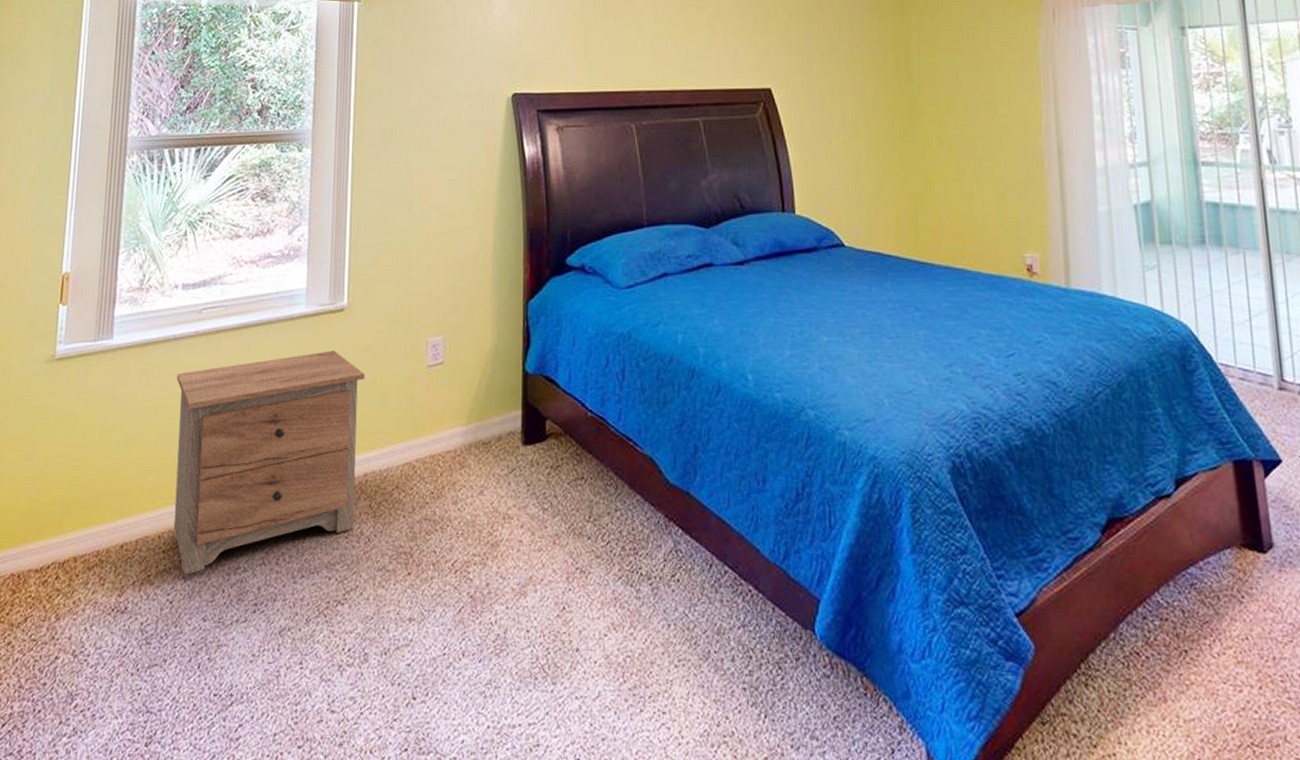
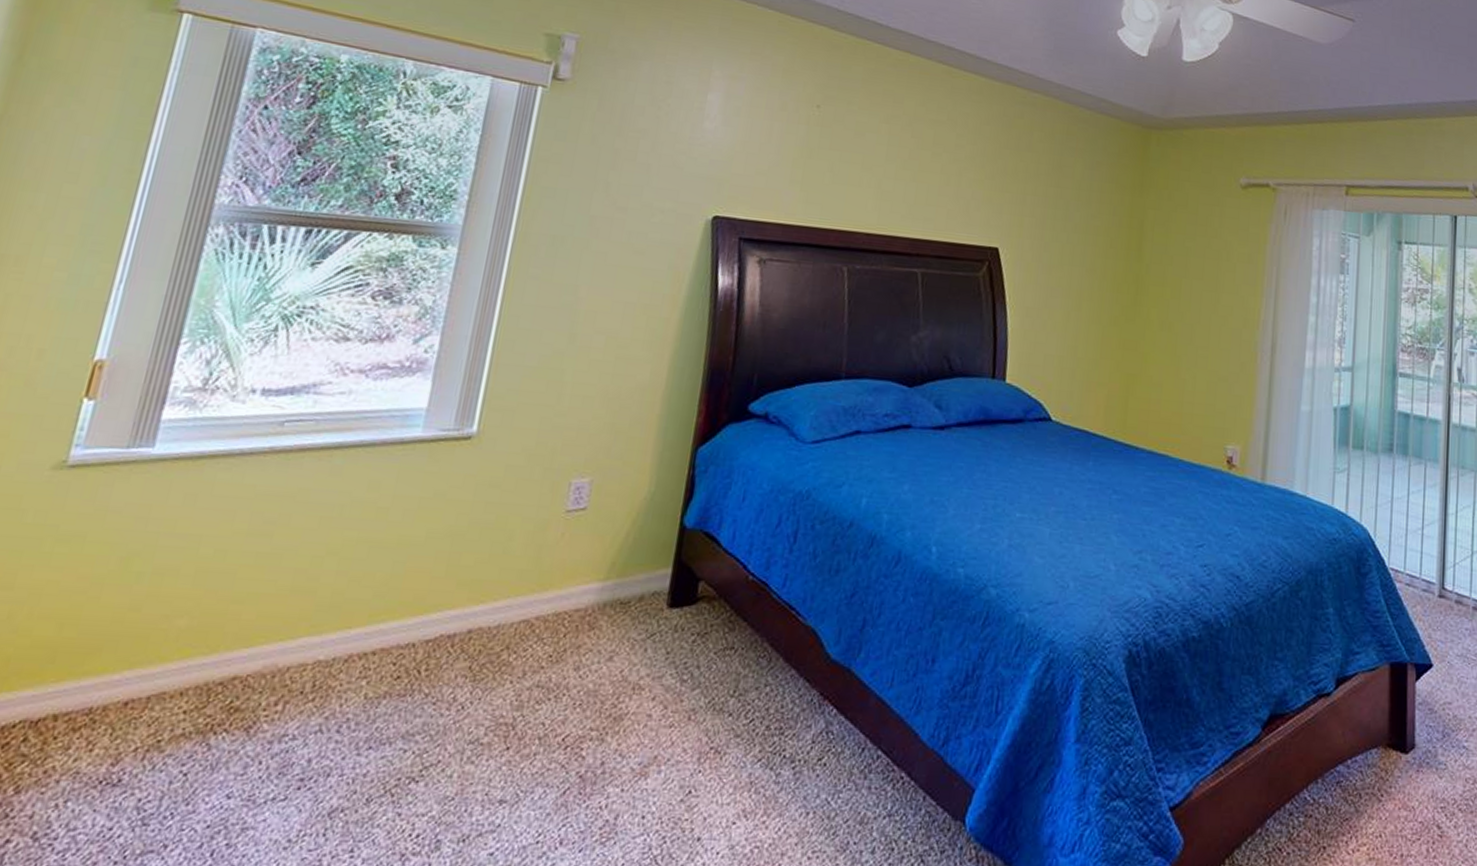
nightstand: present [173,350,366,575] -> none [203,483,488,742]

